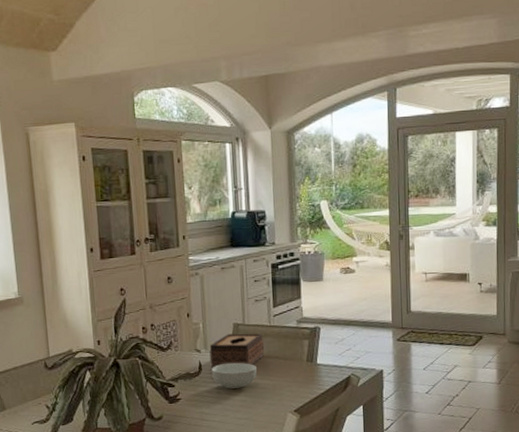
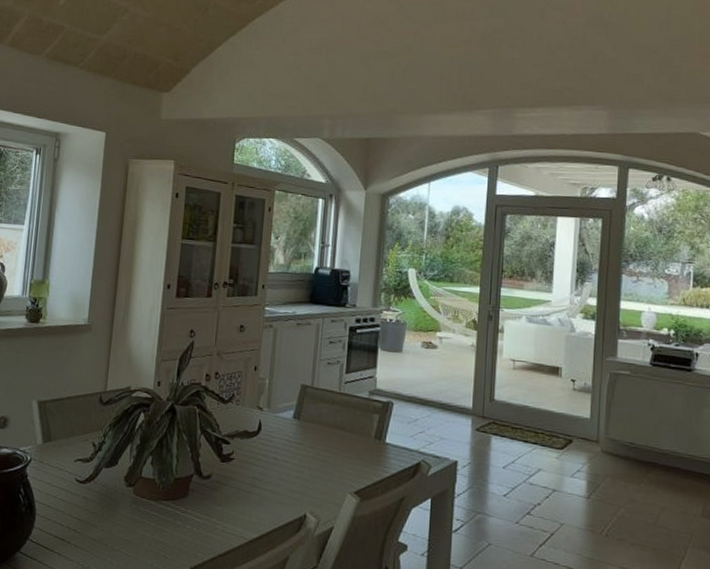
tissue box: present [209,333,265,370] -> none [271,395,332,433]
cereal bowl: present [212,362,257,389] -> none [271,426,319,457]

